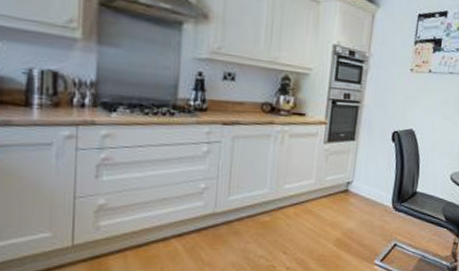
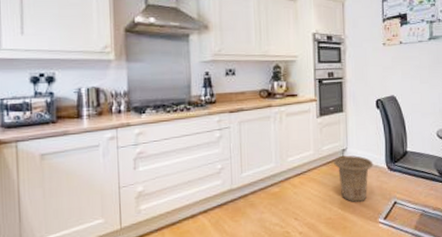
basket: none [335,189,379,240] -> present [333,155,373,202]

